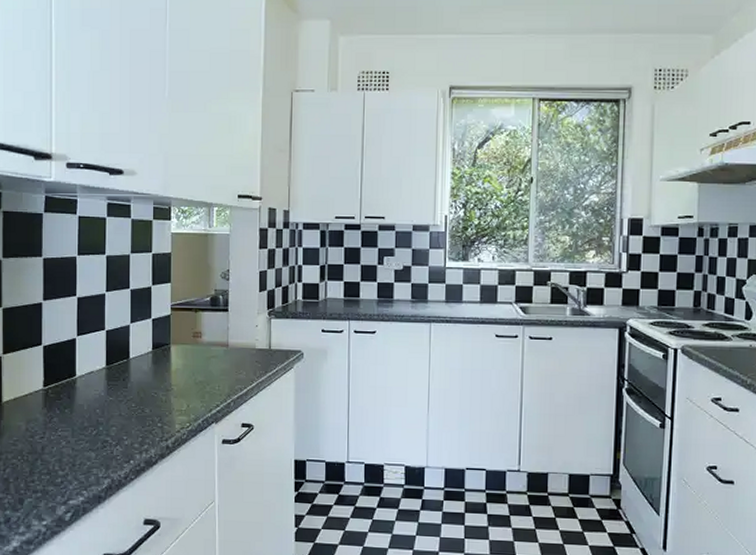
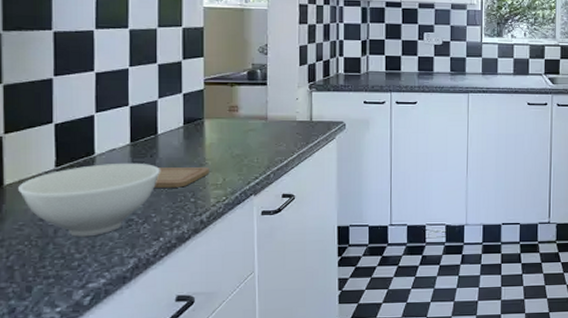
bowl: none [14,385,131,455] -> present [18,163,160,237]
chopping board: none [125,391,175,412] -> present [153,167,209,188]

